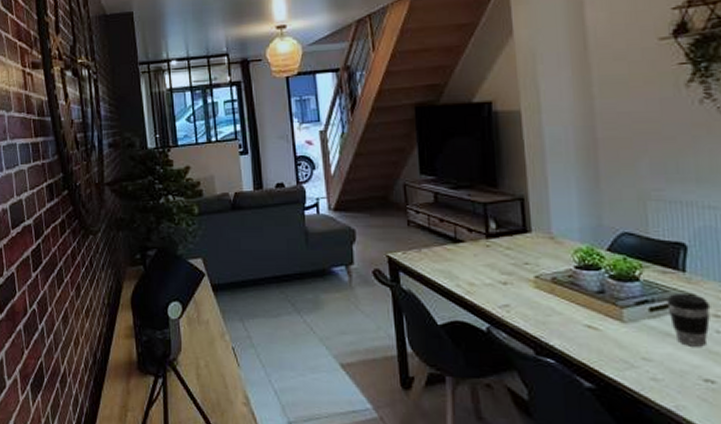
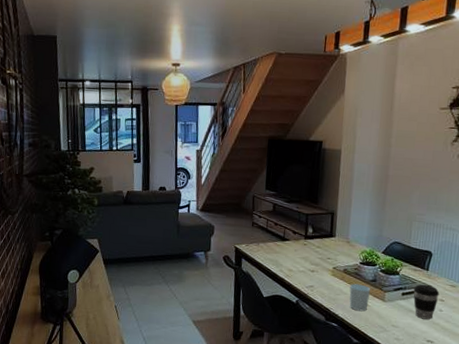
cup: none [565,298,599,339] -> present [349,283,370,312]

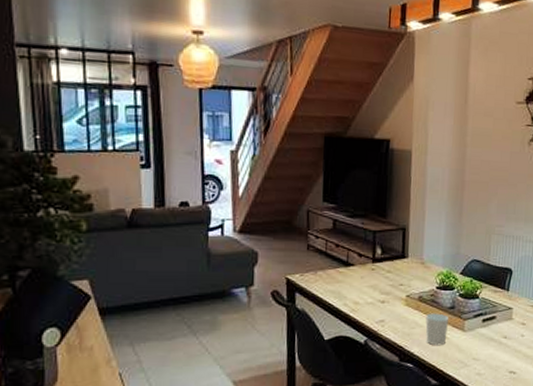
coffee cup: present [413,284,440,320] -> none [494,308,521,347]

